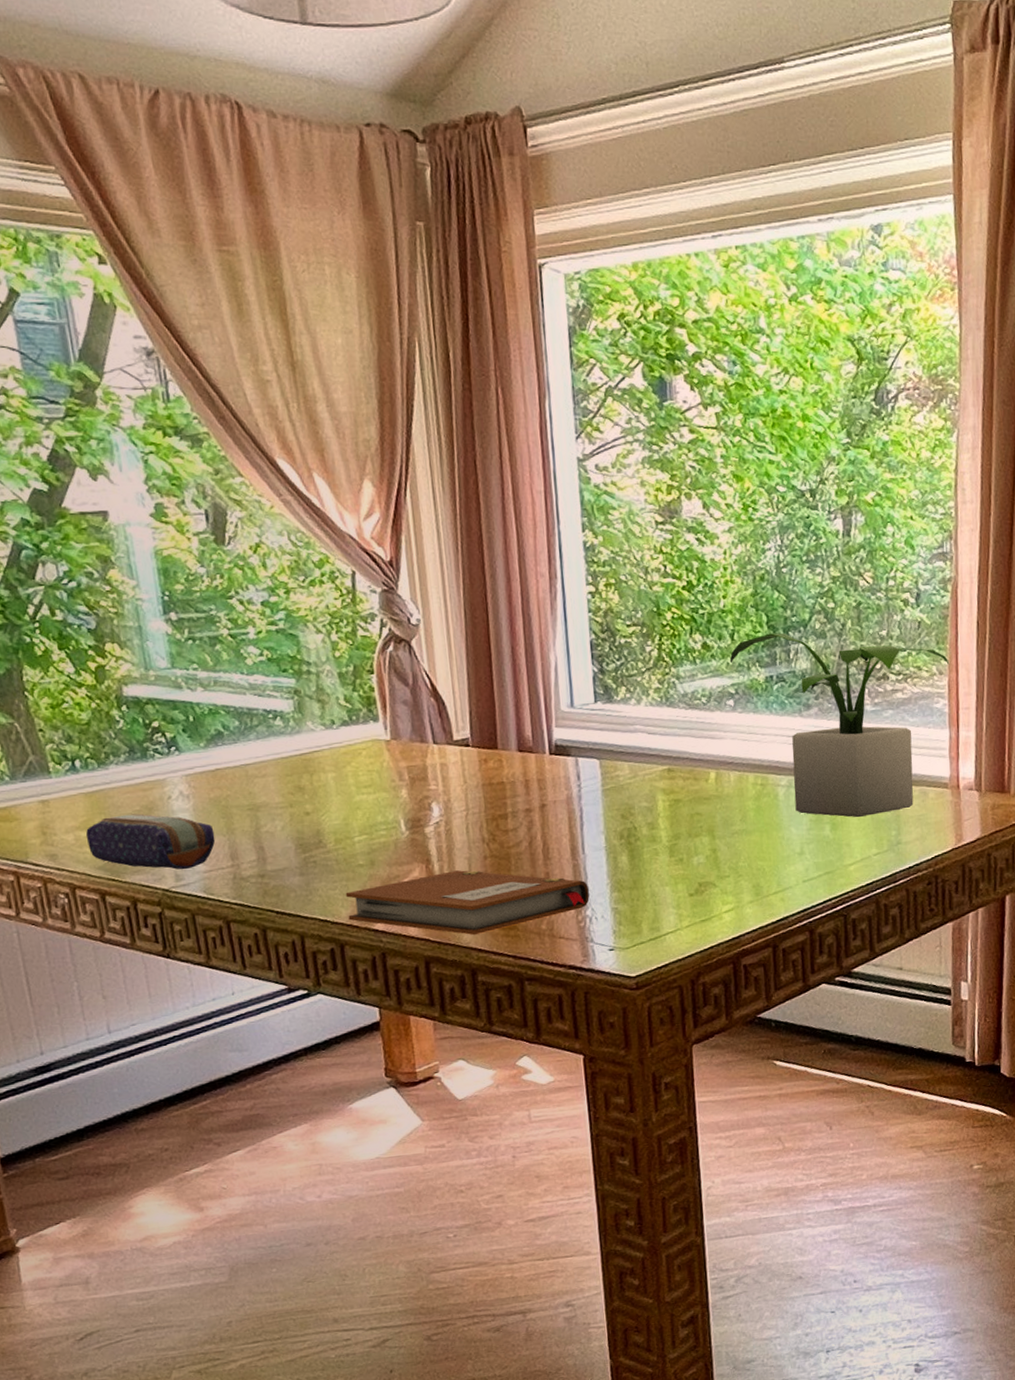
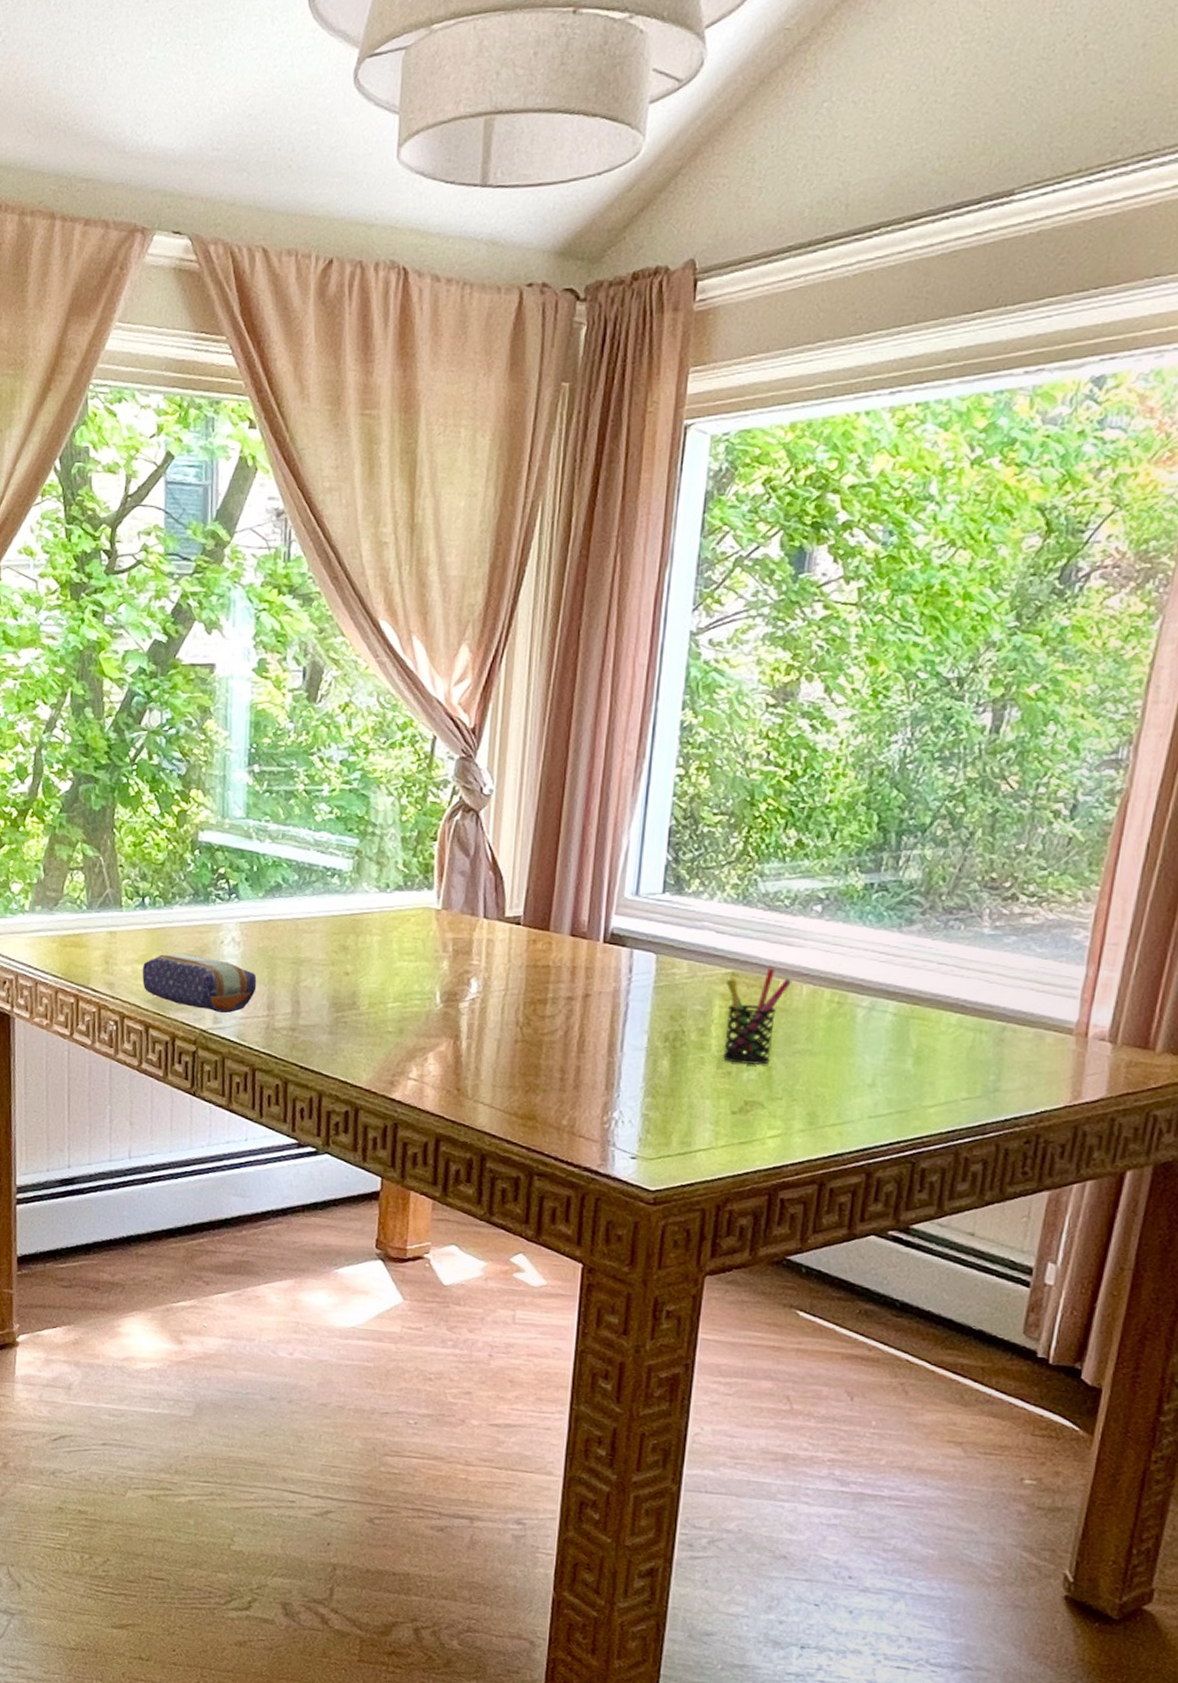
notebook: present [345,870,590,936] -> none [368,1050,620,1120]
pen holder: none [664,760,720,851] -> present [723,968,791,1065]
potted plant: present [729,632,950,818] -> none [825,836,1102,1055]

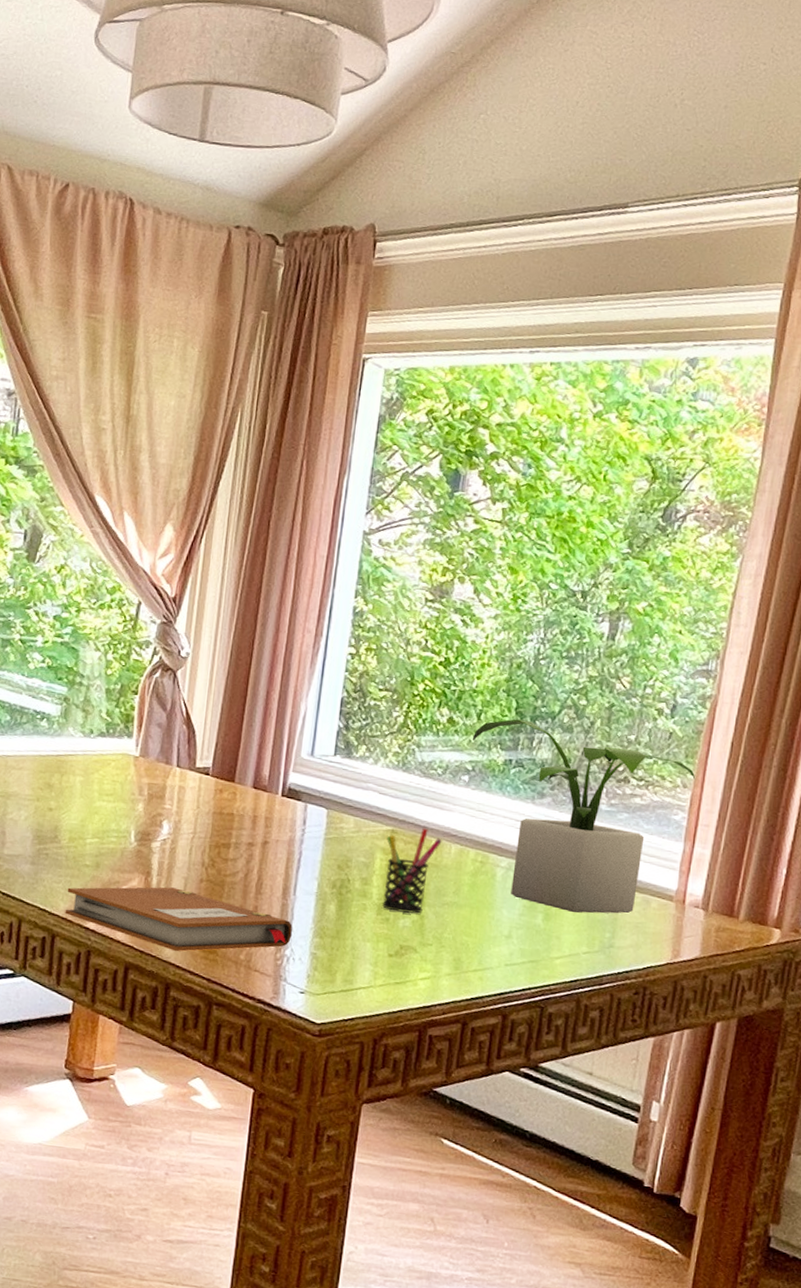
notebook: none [368,1050,620,1120] -> present [65,887,293,952]
potted plant: none [825,836,1102,1055] -> present [472,719,696,914]

